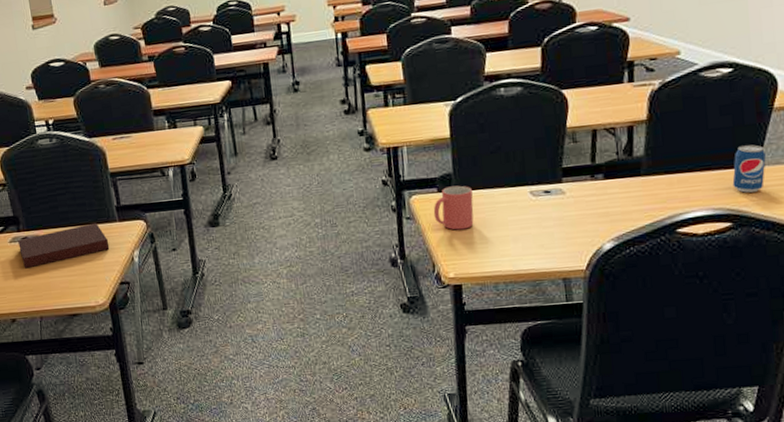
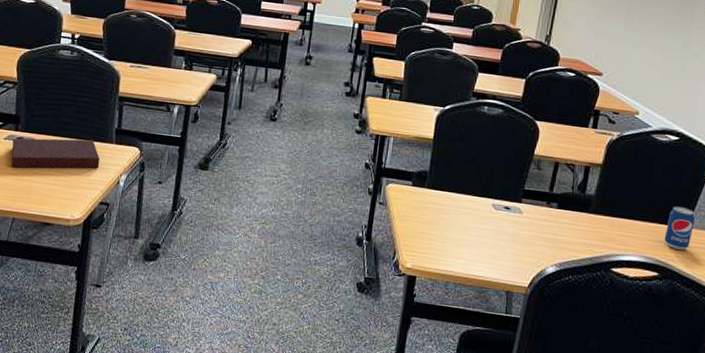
mug: present [433,185,474,230] -> none [404,183,443,226]

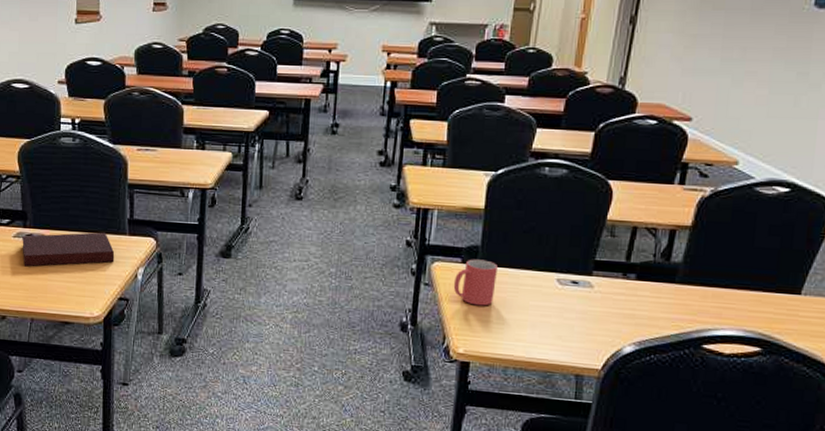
mug: none [404,183,443,226] -> present [453,259,497,306]
beverage can: present [664,206,695,250] -> none [769,270,809,321]

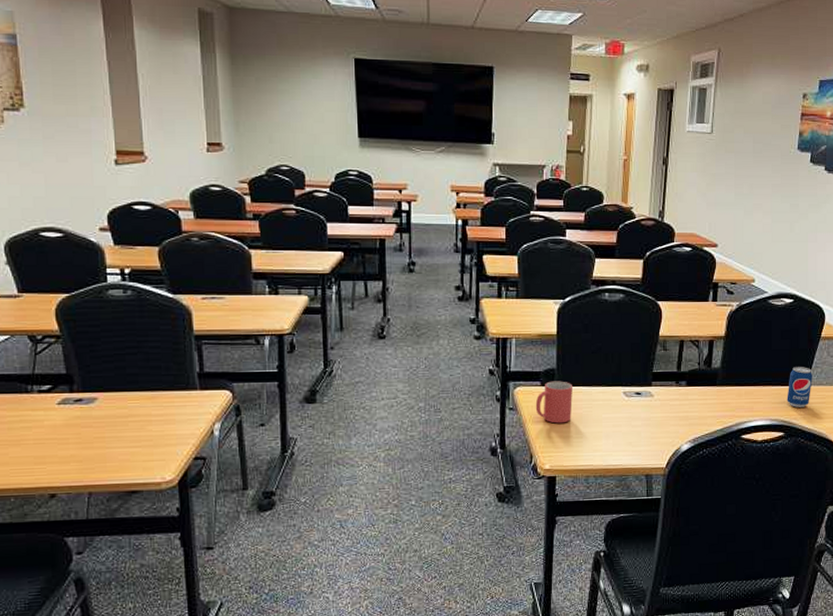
notebook: present [22,232,115,267] -> none [69,389,186,436]
beverage can: none [769,270,809,321] -> present [787,367,812,408]

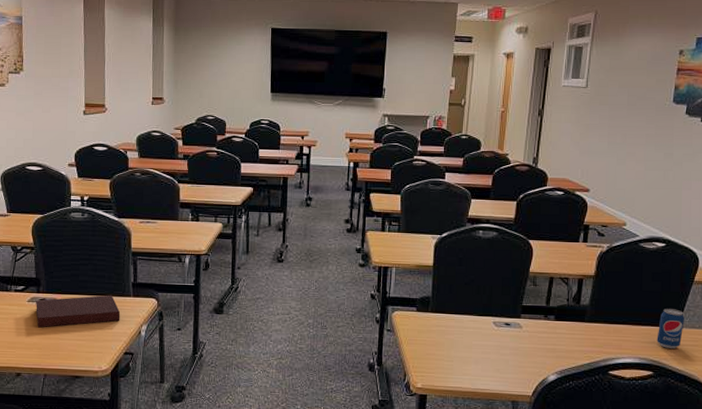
notebook: none [69,389,186,436] -> present [36,295,121,328]
mug: present [535,381,573,424] -> none [410,308,446,347]

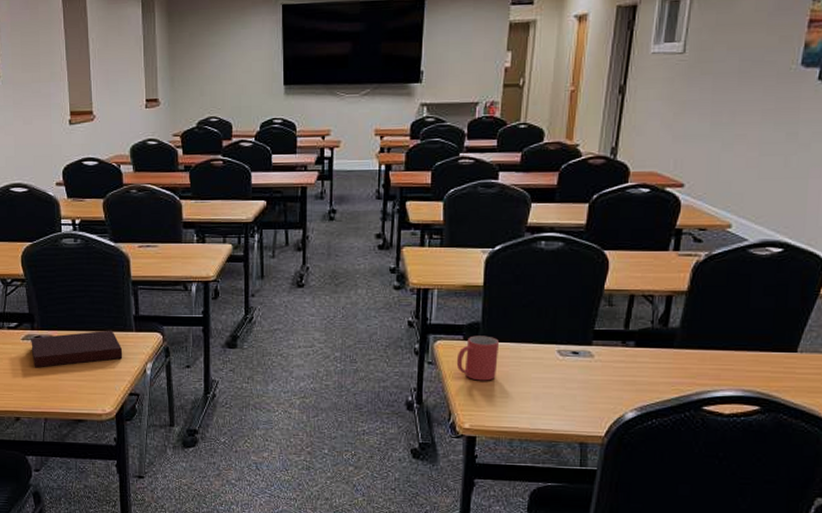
mug: none [410,308,446,347] -> present [456,335,499,381]
beverage can: present [657,309,684,349] -> none [766,329,804,378]

